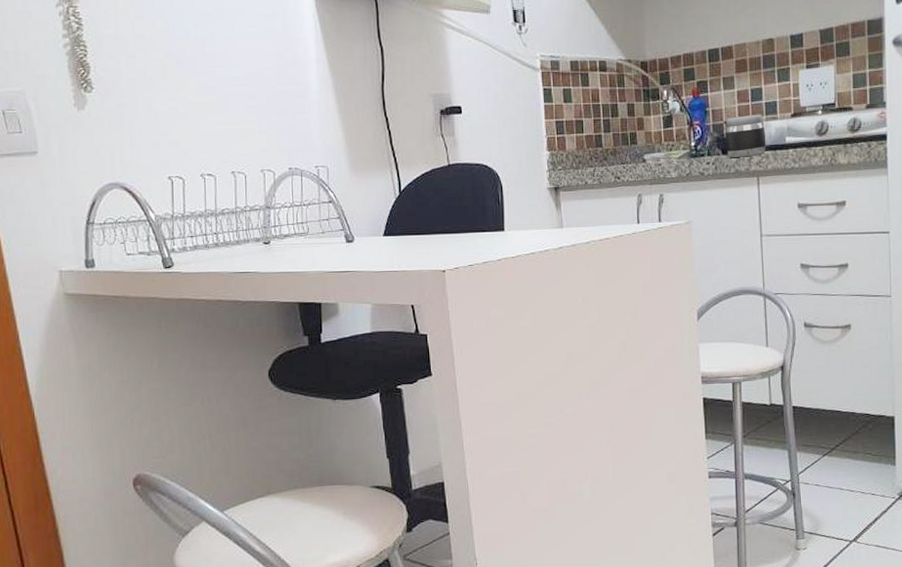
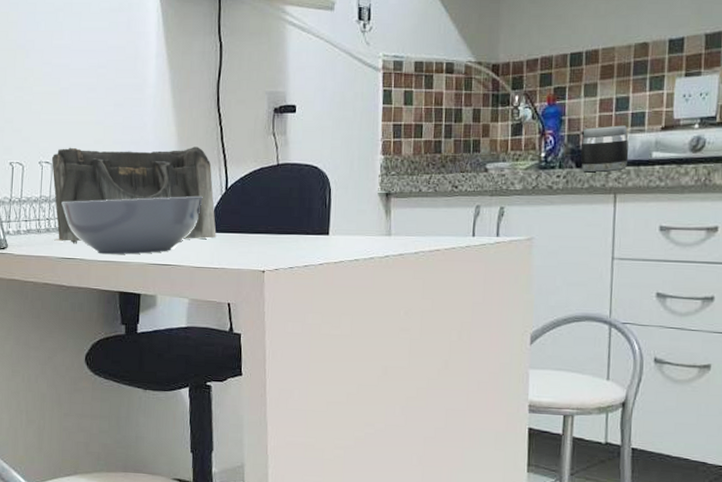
saddlebag: none [215,151,394,257] -> present [52,147,217,244]
bowl: none [229,200,377,266] -> present [61,195,203,255]

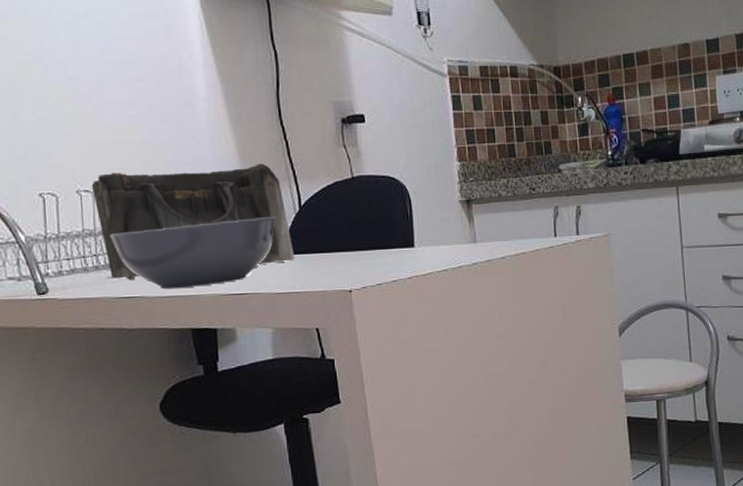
jar: present [581,125,629,173] -> none [642,121,685,168]

